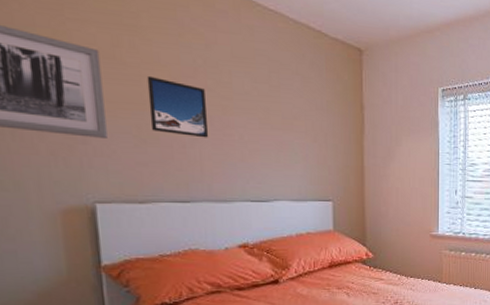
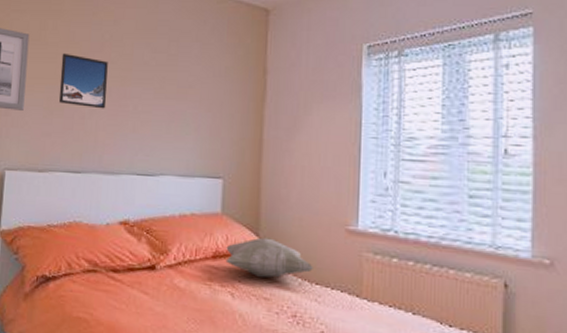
decorative pillow: none [340,247,408,277] -> present [225,237,313,278]

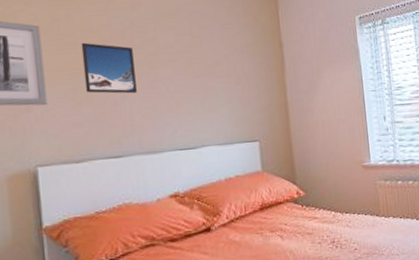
decorative pillow: present [225,237,313,278] -> none [270,184,342,217]

